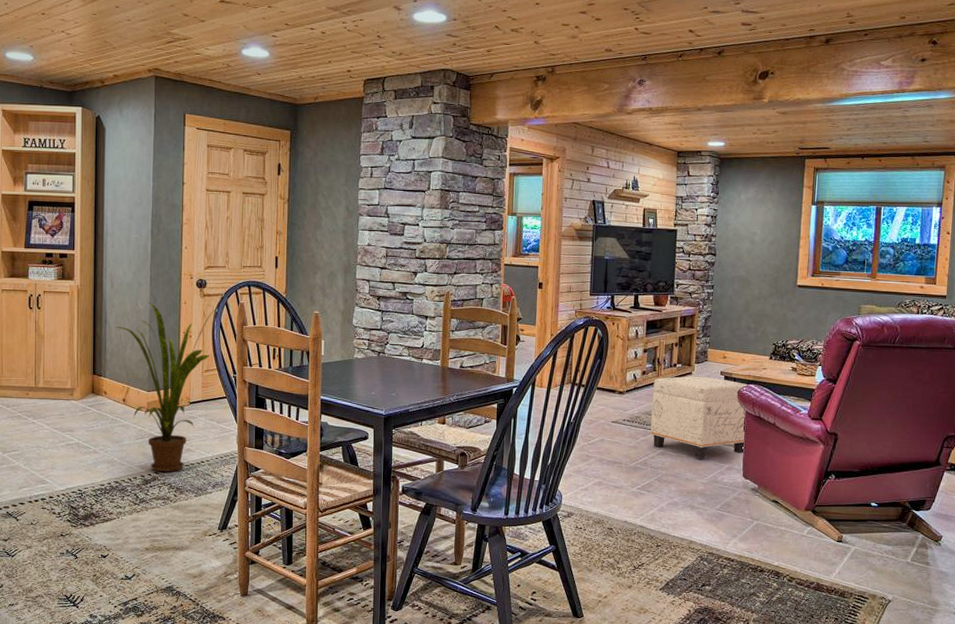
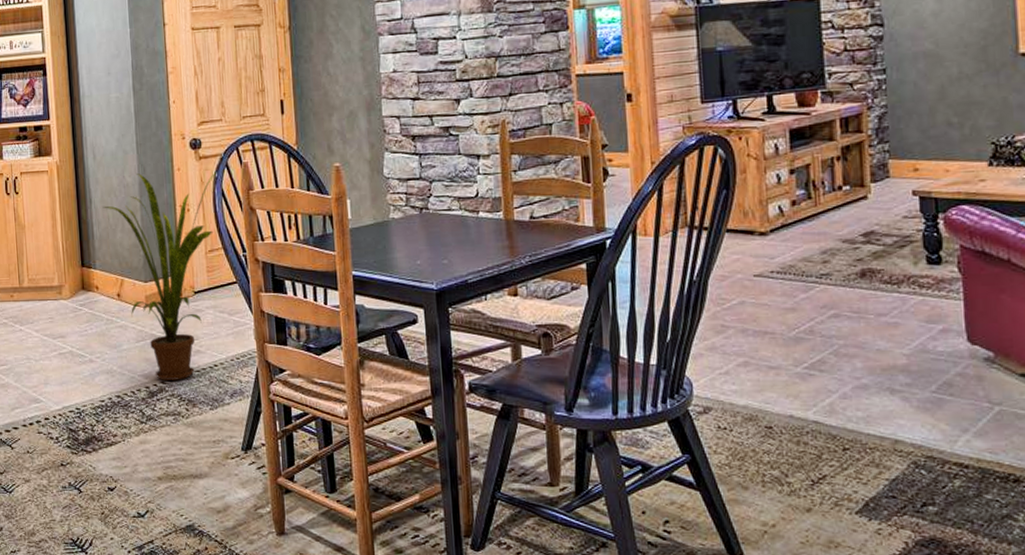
ottoman: present [650,376,749,459] -> none [809,199,967,319]

